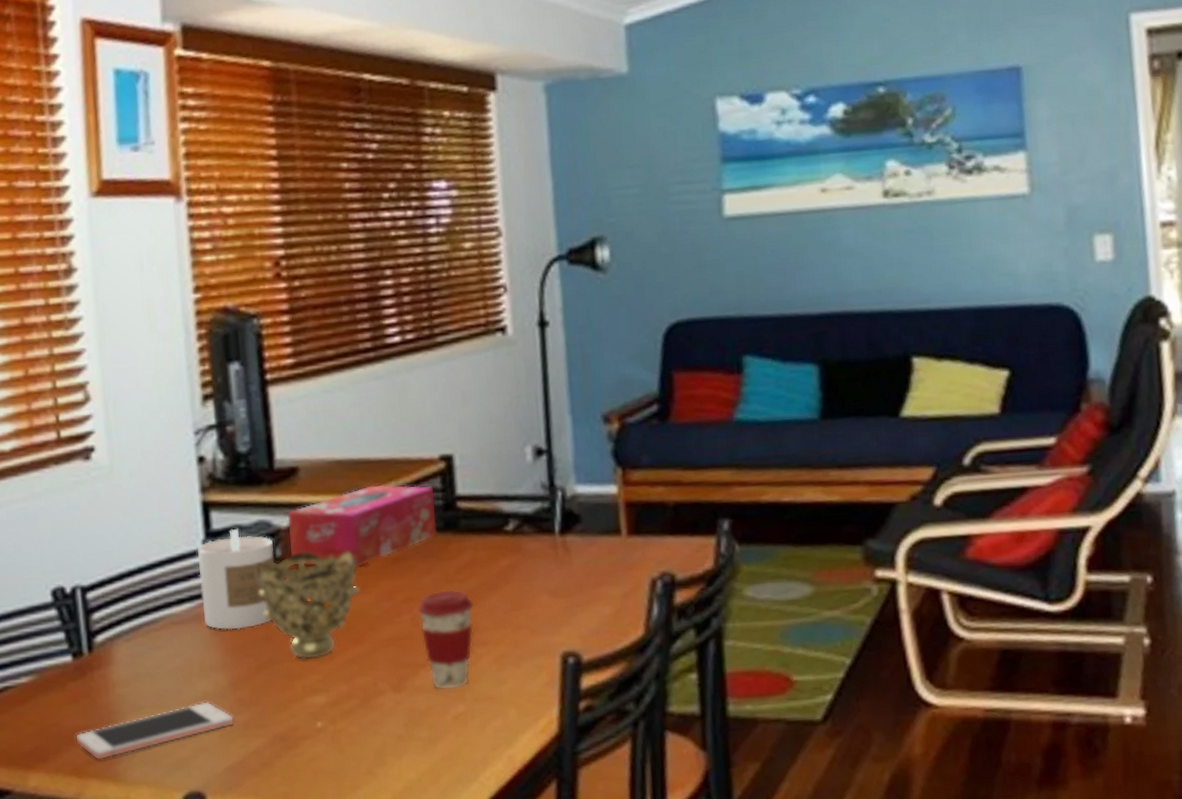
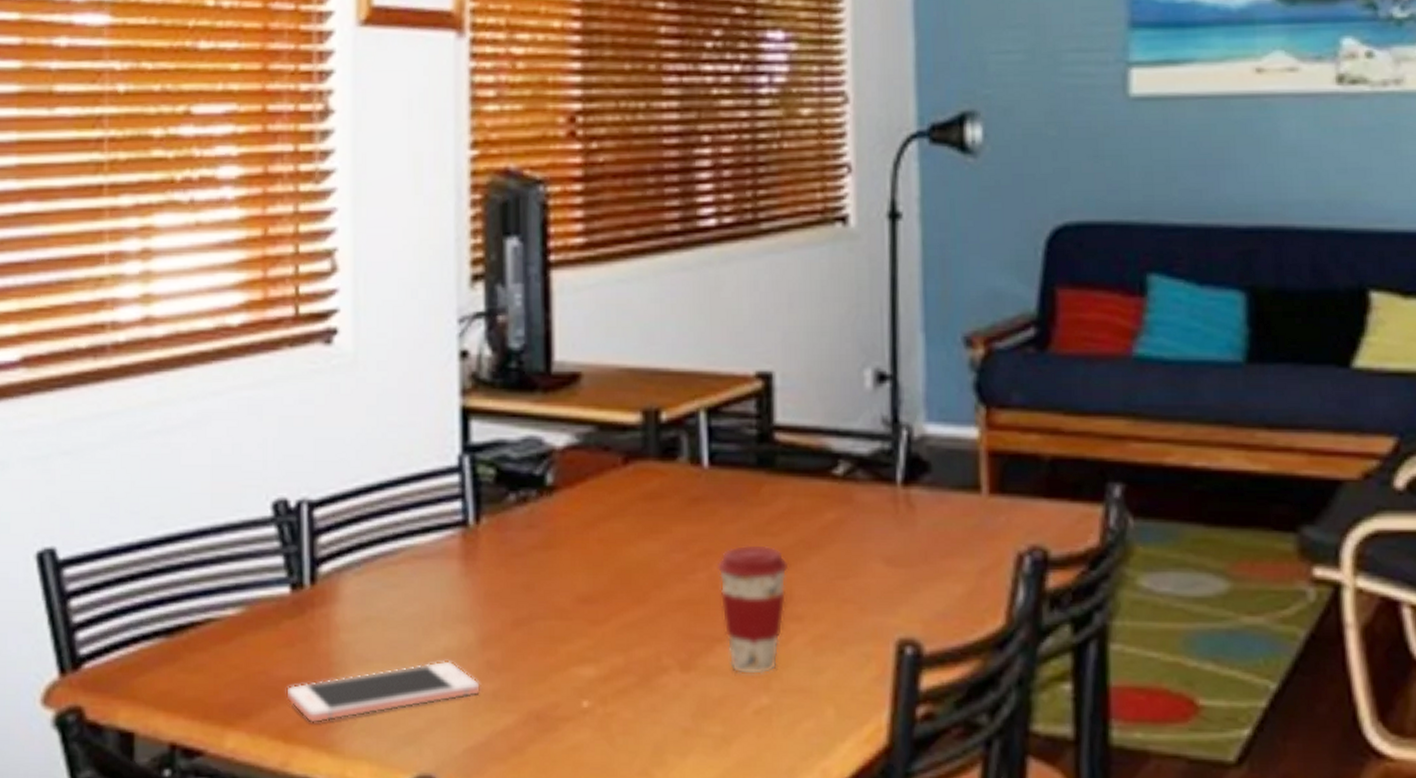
candle: present [197,528,275,630] -> none [451,443,545,572]
decorative bowl: present [256,552,360,660] -> none [522,481,647,619]
tissue box: present [287,484,437,569] -> none [563,403,748,508]

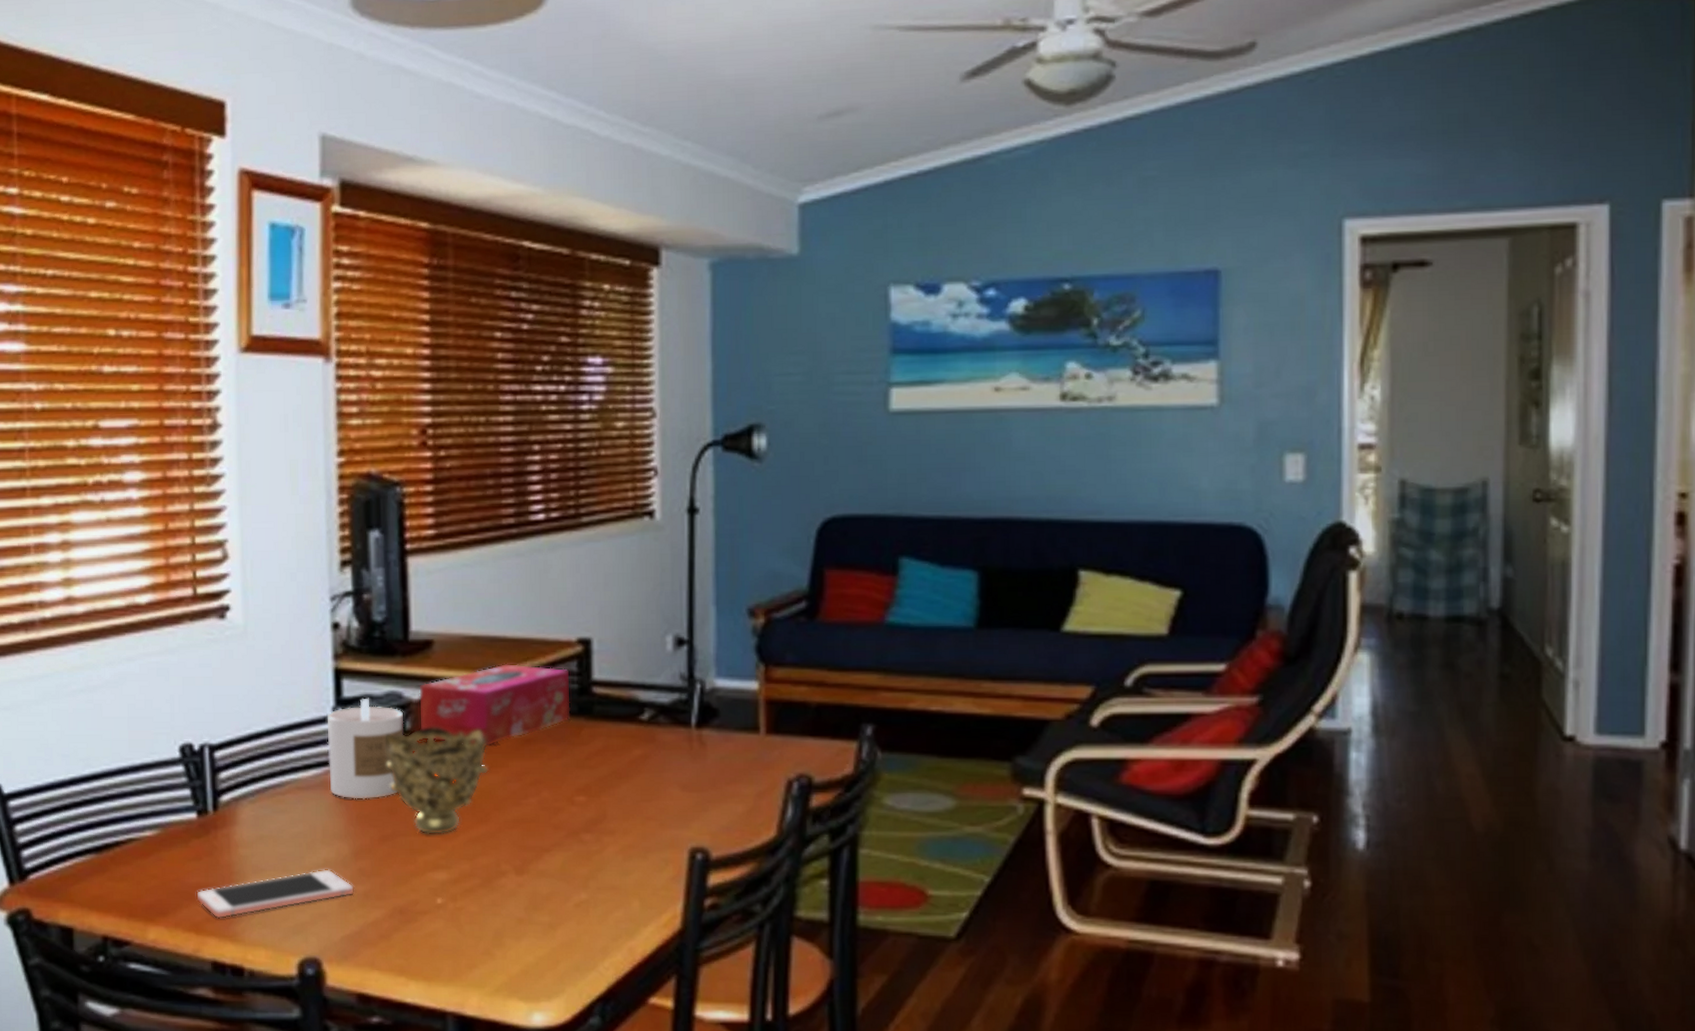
candle: none [451,443,545,572] -> present [326,698,404,799]
decorative bowl: none [522,481,647,619] -> present [386,727,489,835]
tissue box: none [563,403,748,508] -> present [419,664,571,748]
coffee cup: present [716,543,789,676] -> none [545,775,604,877]

